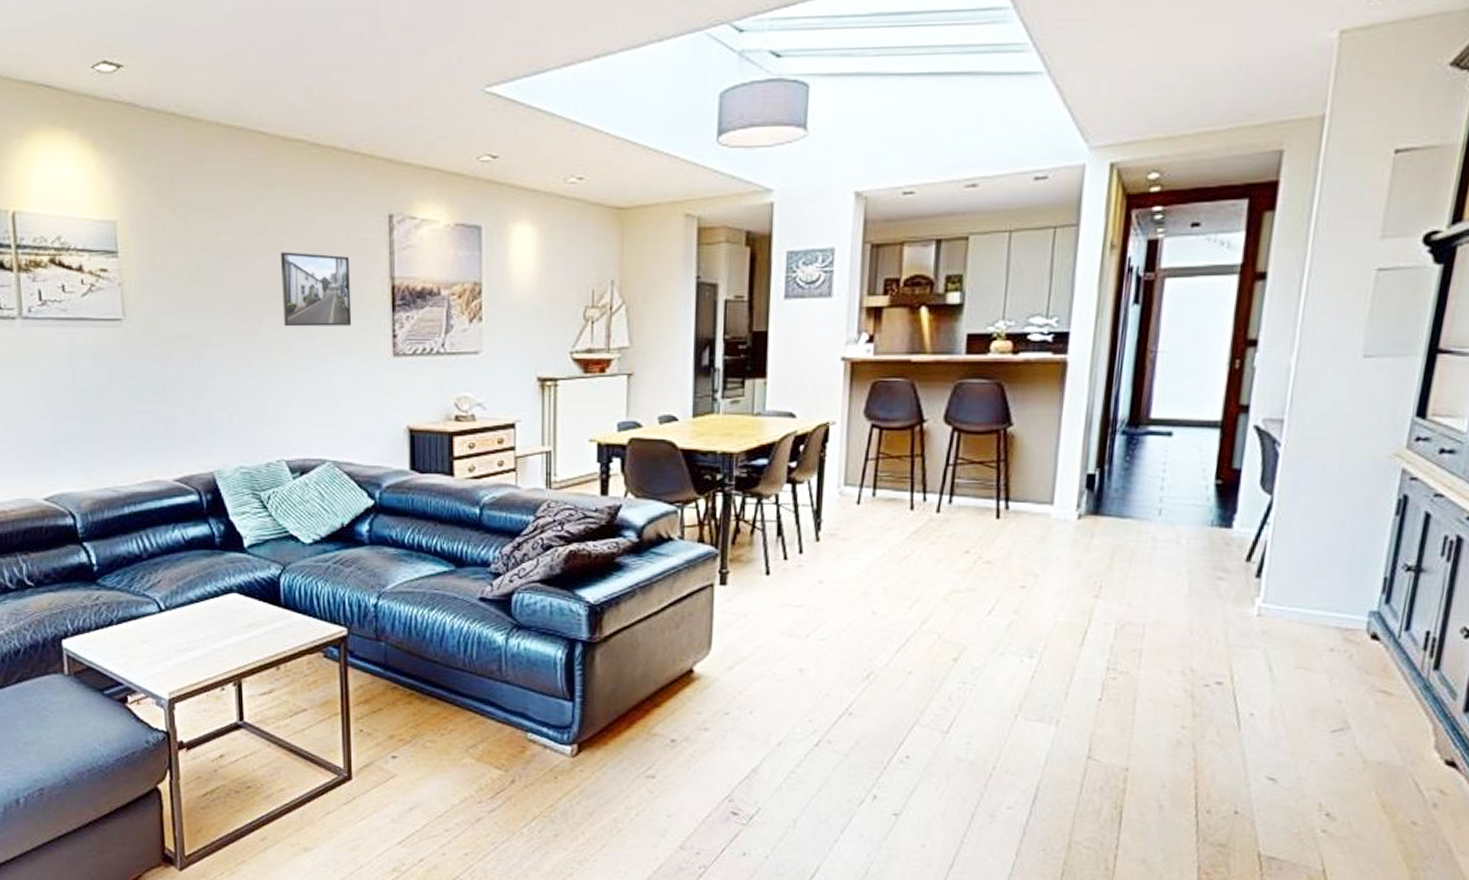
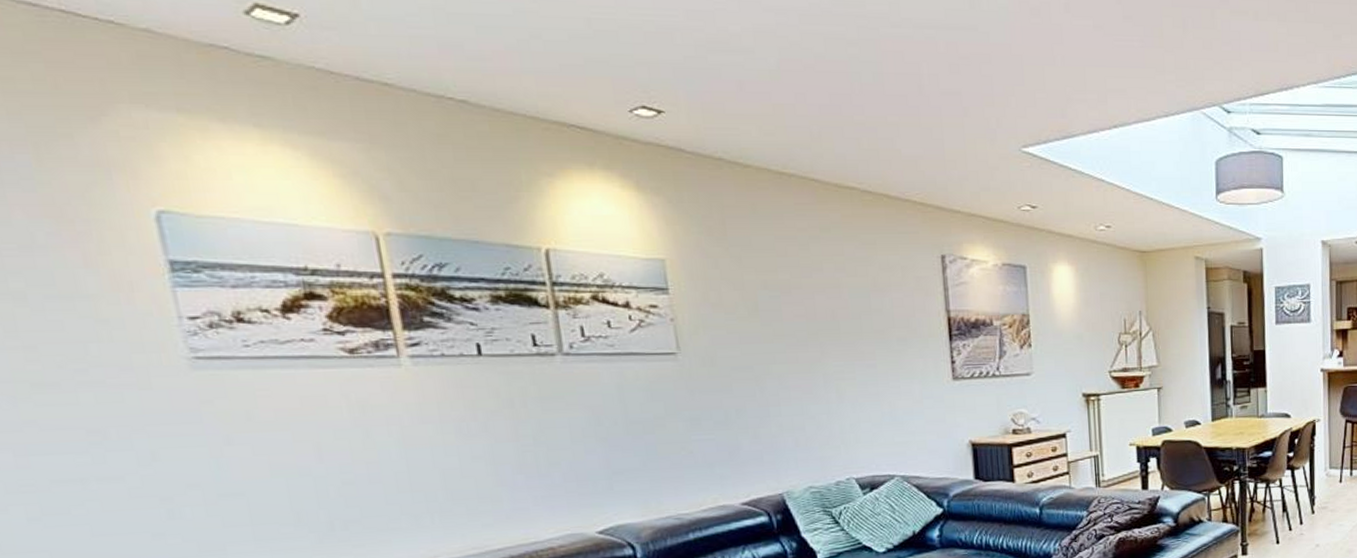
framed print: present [281,252,352,327] -> none [839,288,912,357]

